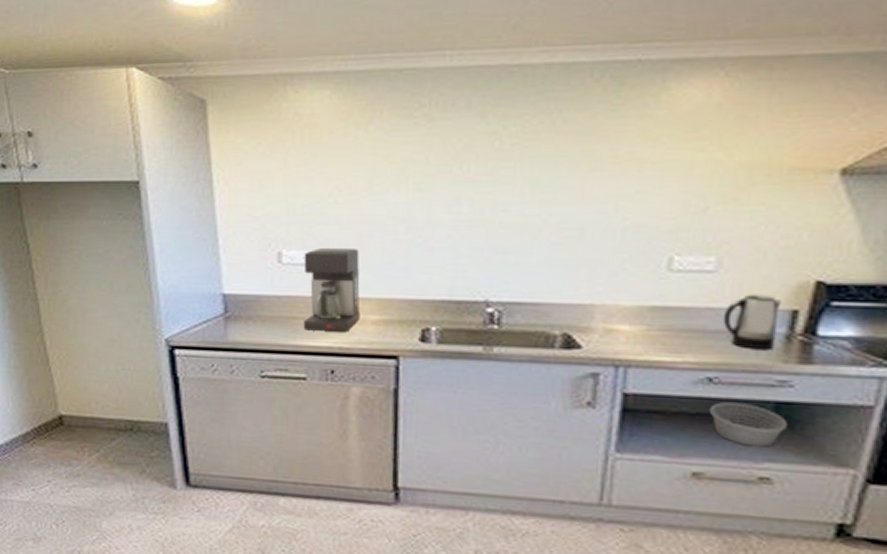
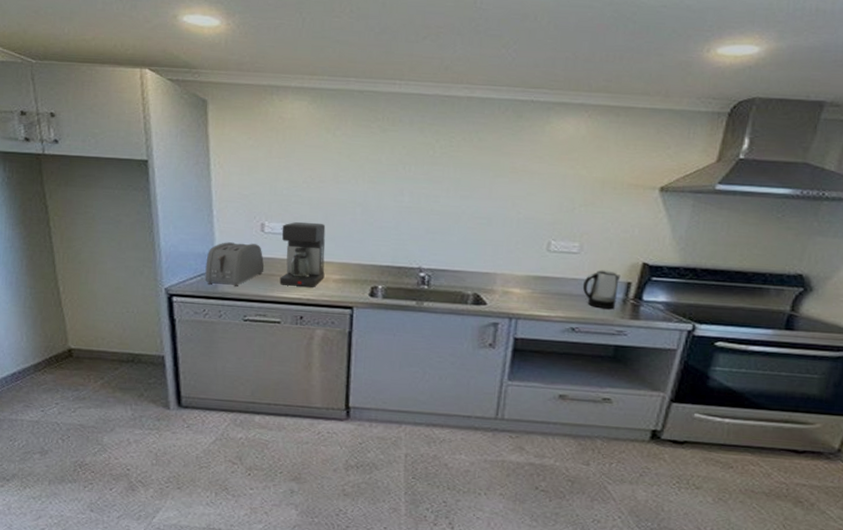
toaster: none [212,278,283,334] -> present [205,242,264,287]
colander: present [709,402,788,447] -> none [571,345,623,377]

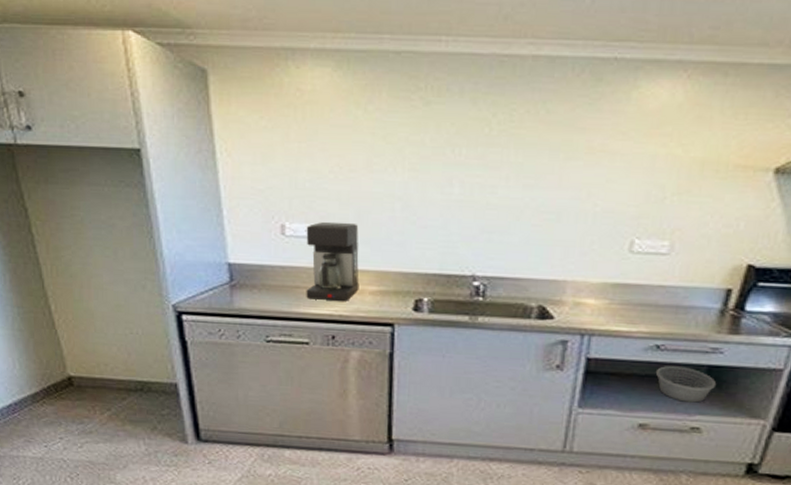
toaster: present [205,242,264,287] -> none [218,248,286,302]
colander: none [571,345,623,377] -> present [655,366,717,403]
kettle: present [582,270,621,310] -> none [671,274,719,323]

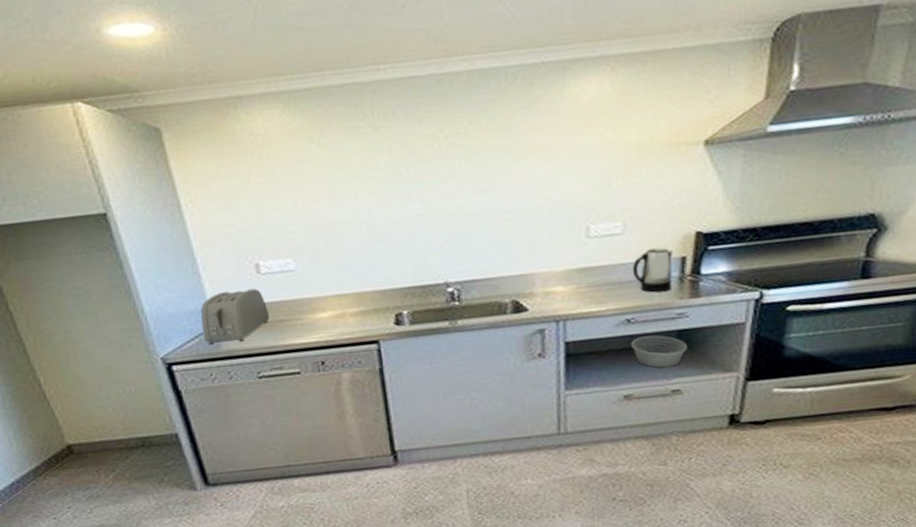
toaster: none [218,248,286,302] -> present [200,289,269,345]
coffee maker: present [306,222,359,301] -> none [280,252,340,331]
kettle: none [671,274,719,323] -> present [632,247,673,292]

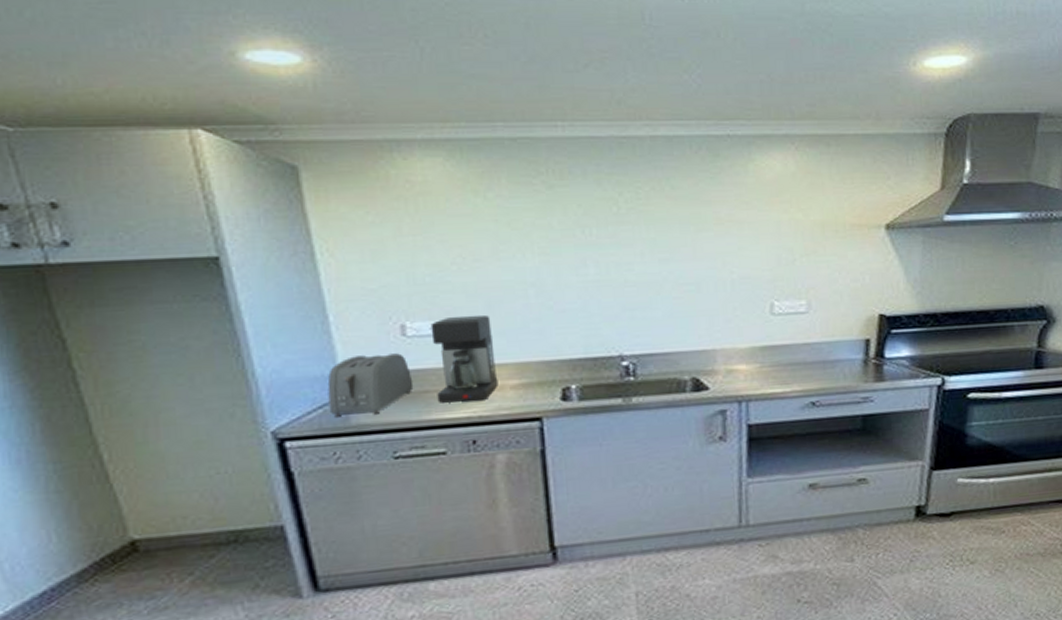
coffee maker: none [280,252,340,331] -> present [430,316,499,403]
colander: present [630,335,688,368] -> none [815,420,873,455]
kettle: present [632,247,673,292] -> none [816,328,858,375]

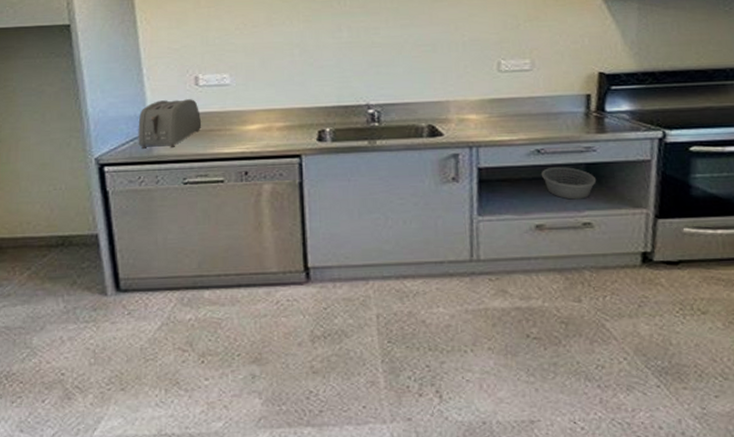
coffee maker: present [430,316,499,403] -> none [217,70,267,140]
colander: none [815,420,873,455] -> present [541,167,597,200]

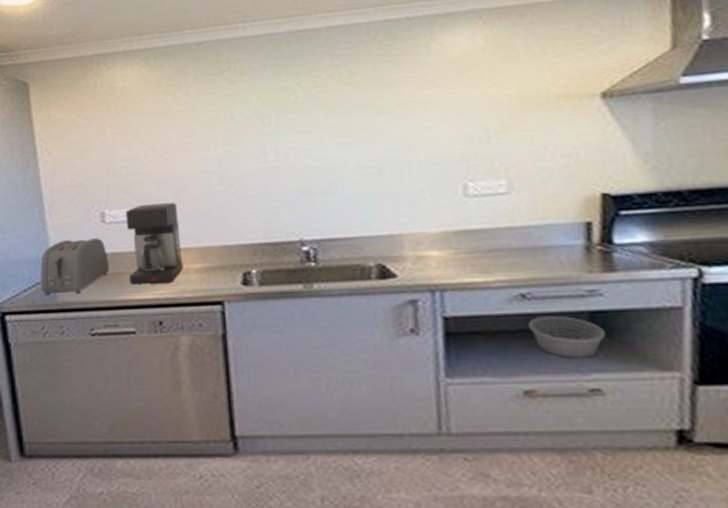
coffee maker: none [217,70,267,140] -> present [125,203,183,285]

